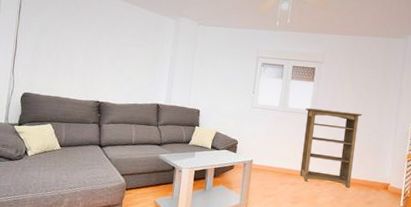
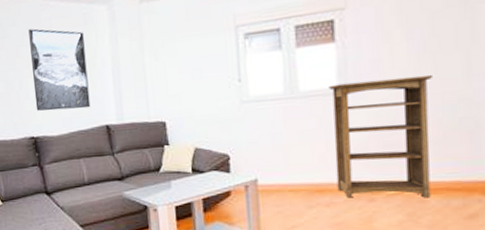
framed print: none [106,22,154,89] -> present [28,28,91,111]

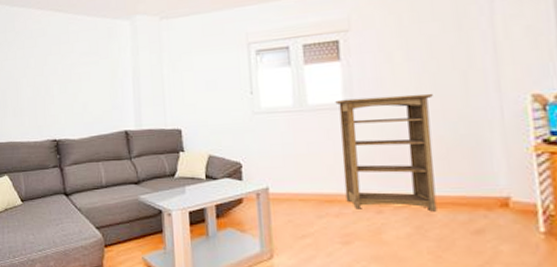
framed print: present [28,28,91,111] -> none [57,40,111,116]

